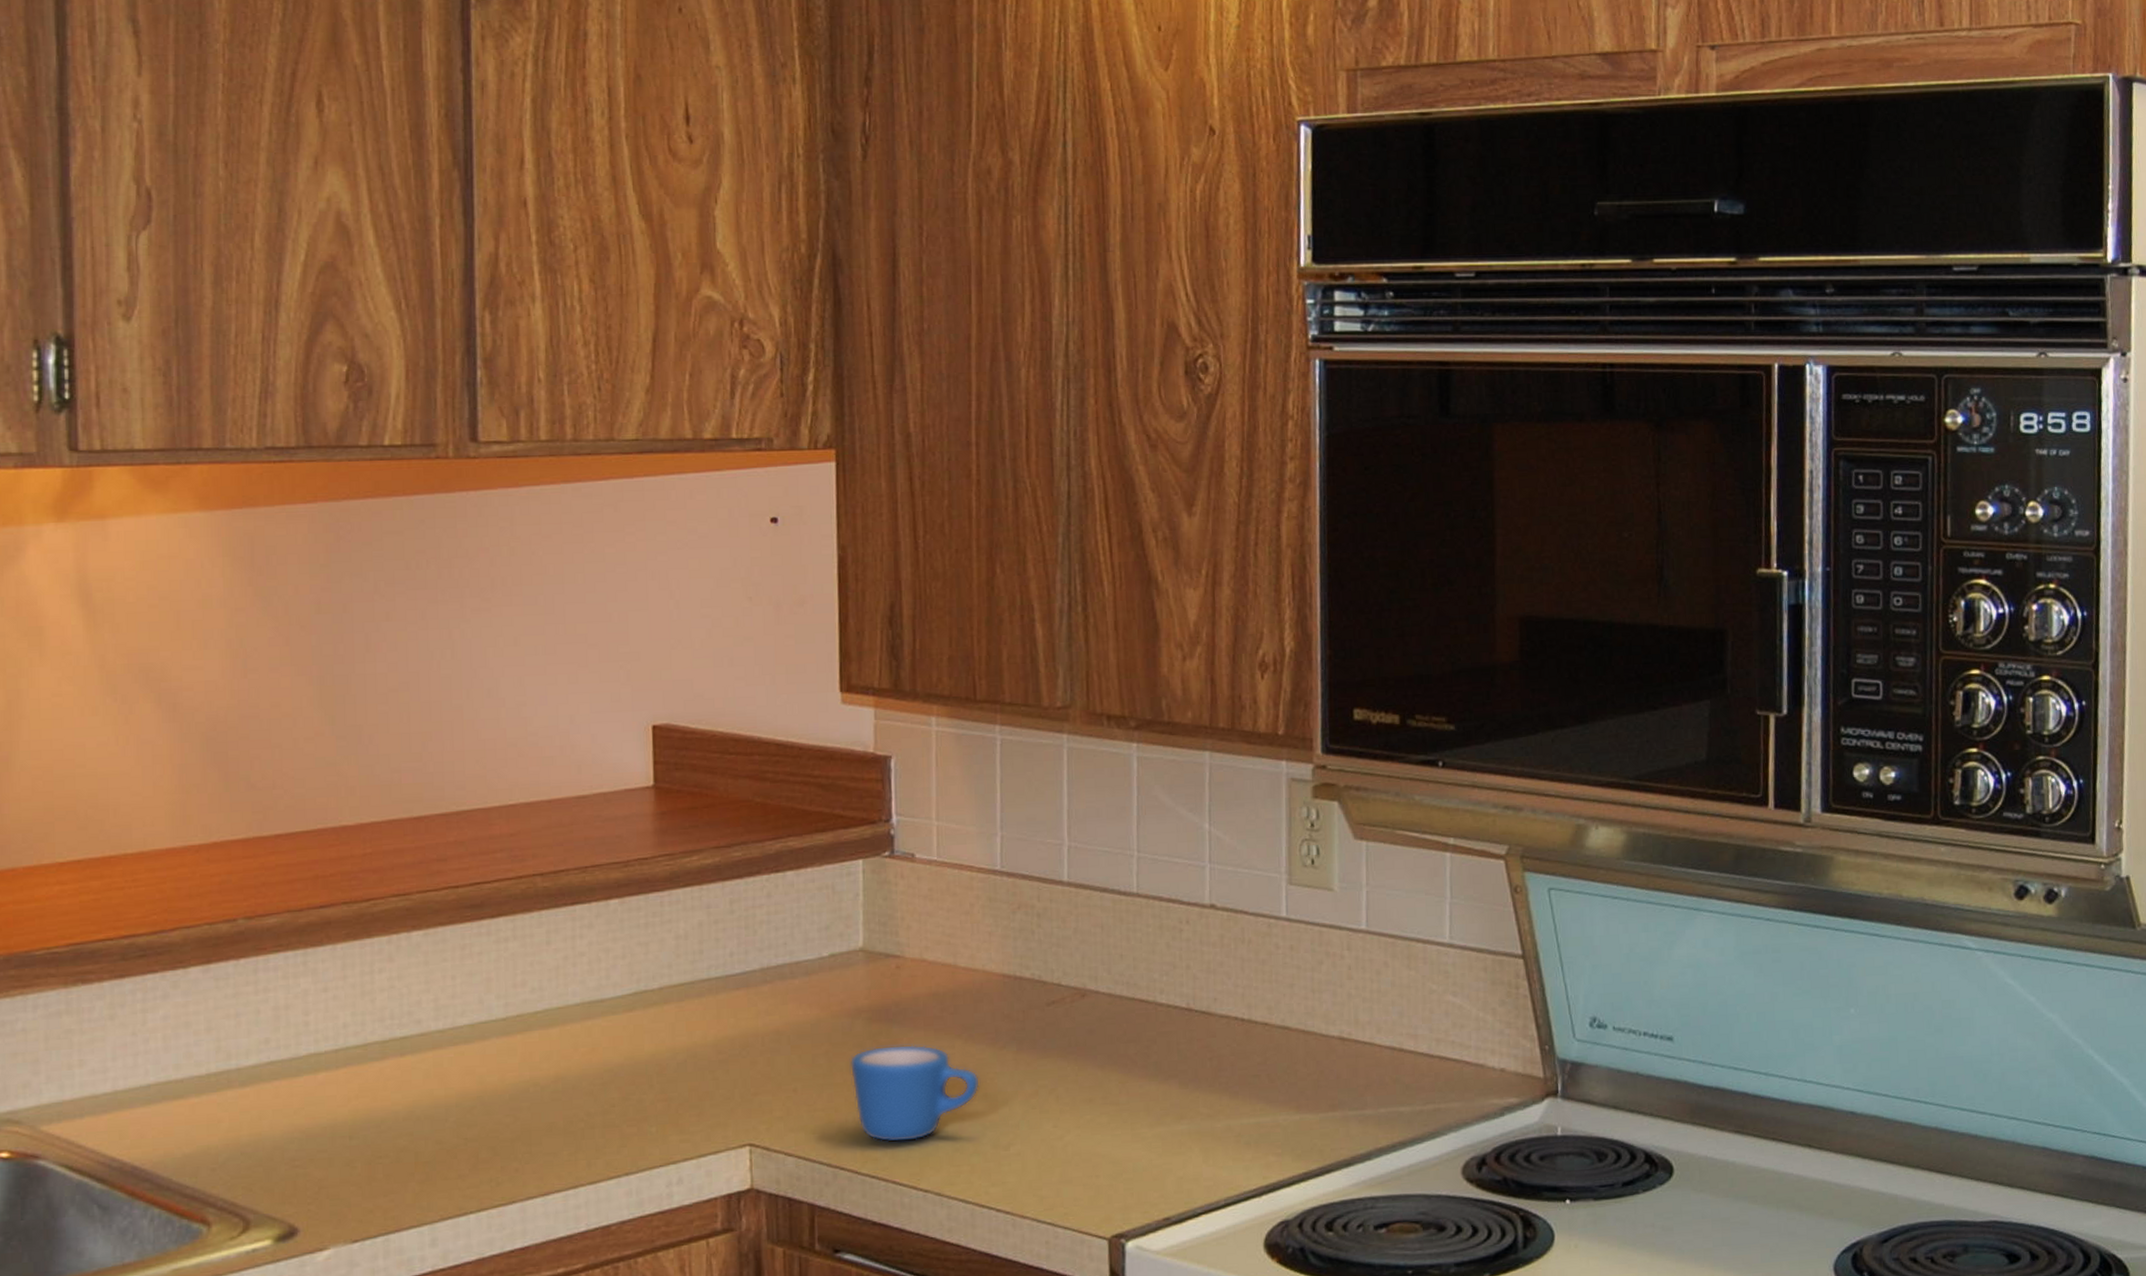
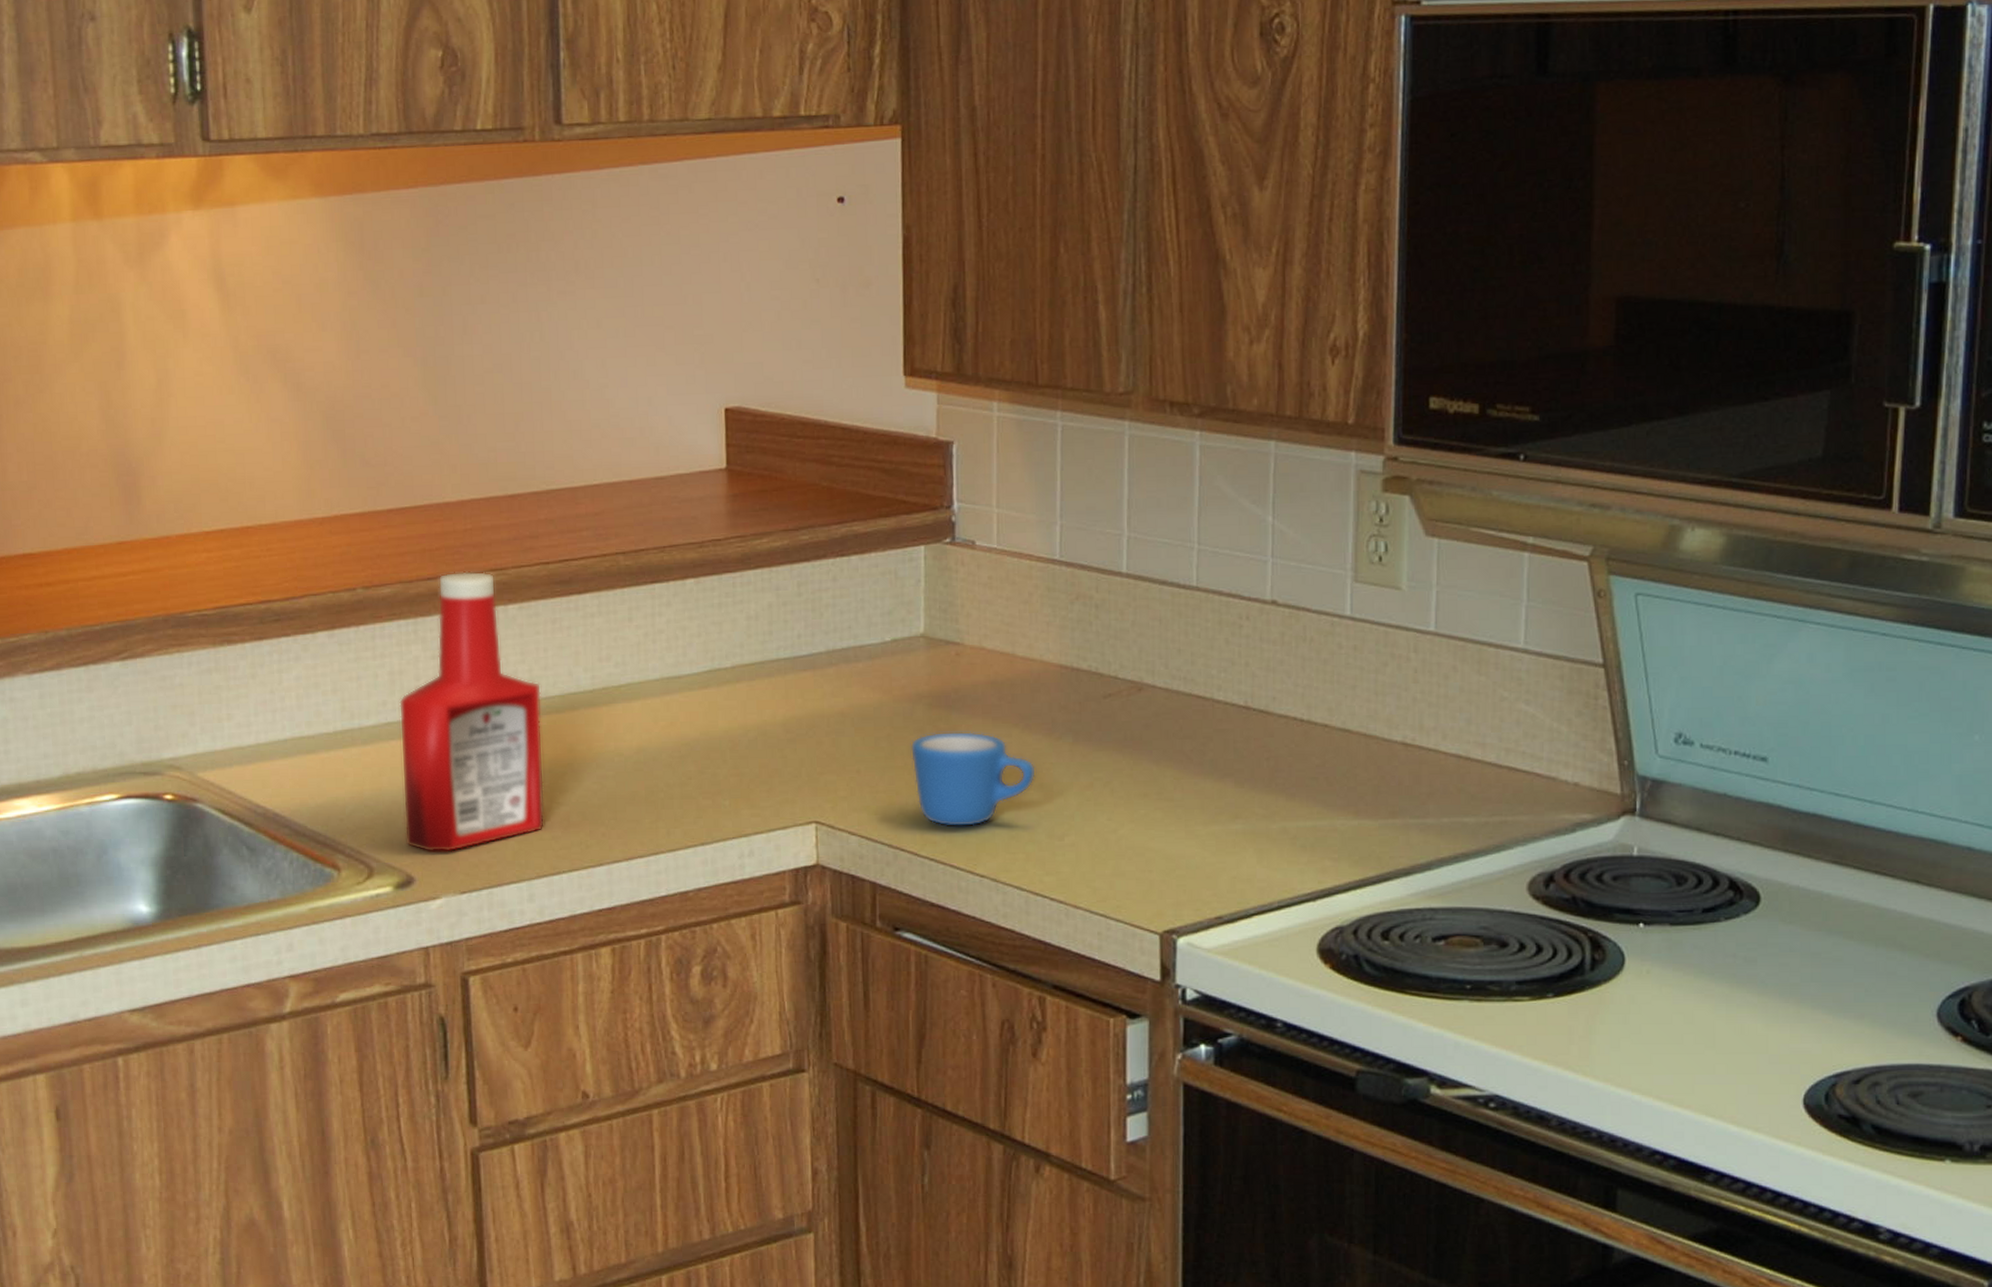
ketchup bottle: none [285,897,451,1200] -> present [399,571,545,852]

